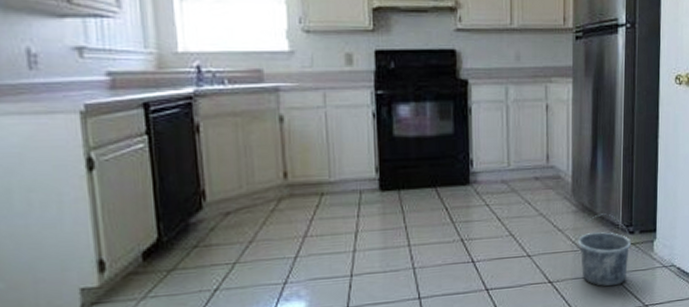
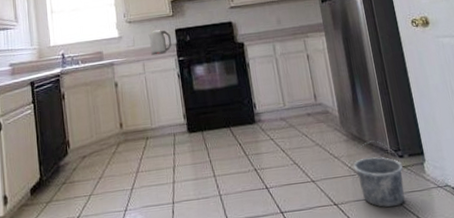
kettle: none [334,48,368,83] -> present [148,30,172,55]

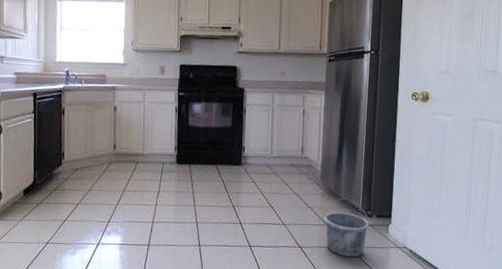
kettle: present [148,30,172,55] -> none [153,63,174,87]

